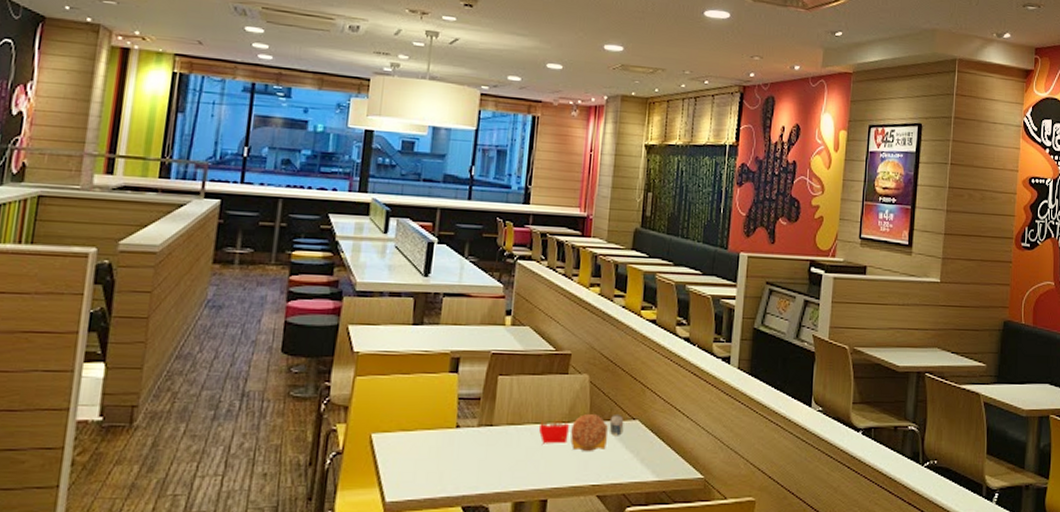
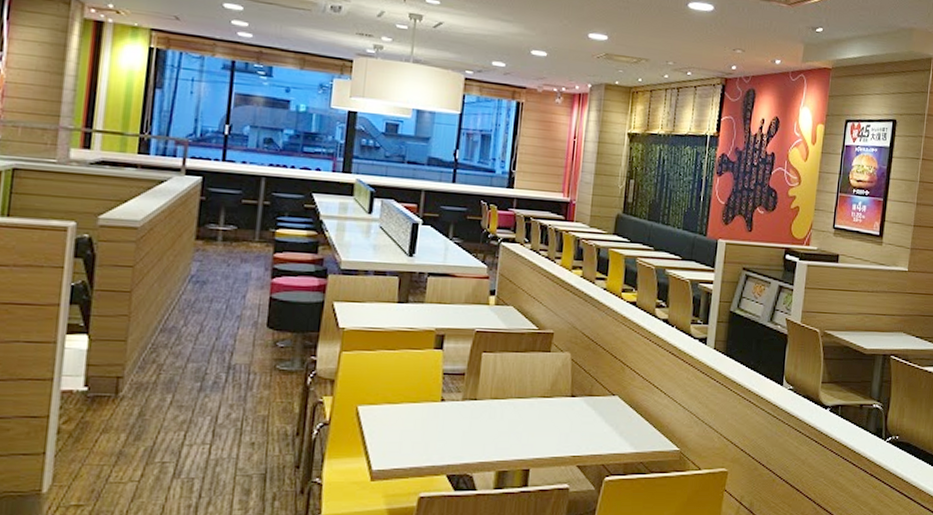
hamburger: present [539,413,624,452] -> none [522,390,604,426]

